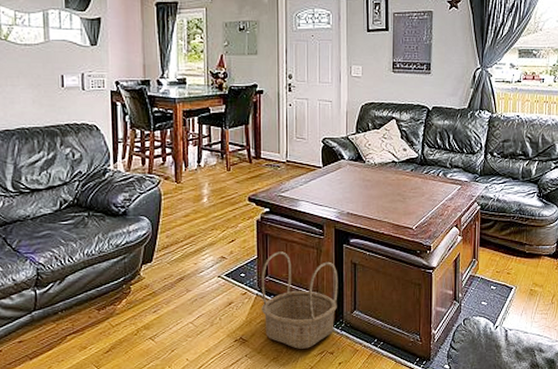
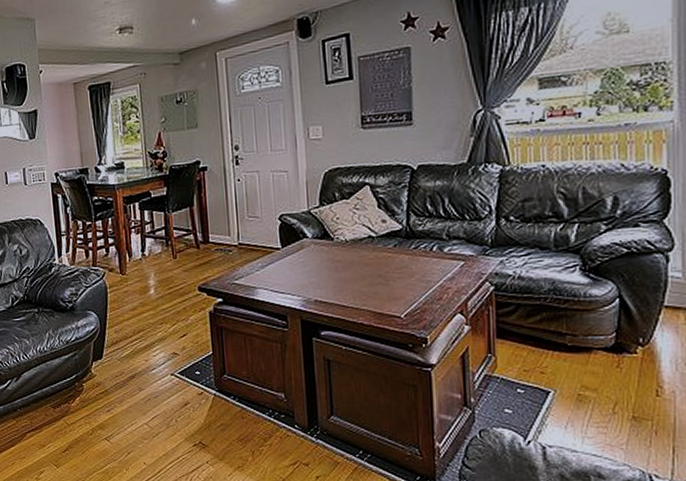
basket: present [261,251,338,349] -> none [218,346,310,458]

